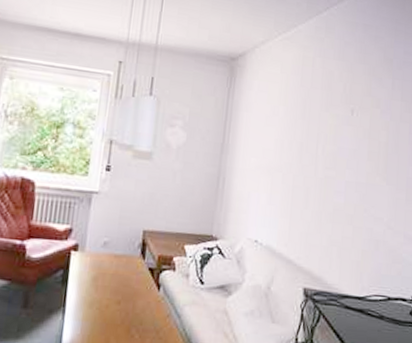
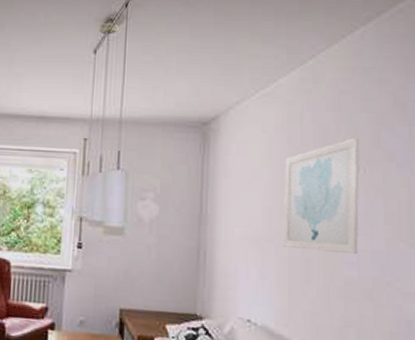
wall art: none [289,85,355,186] -> present [283,138,360,255]

